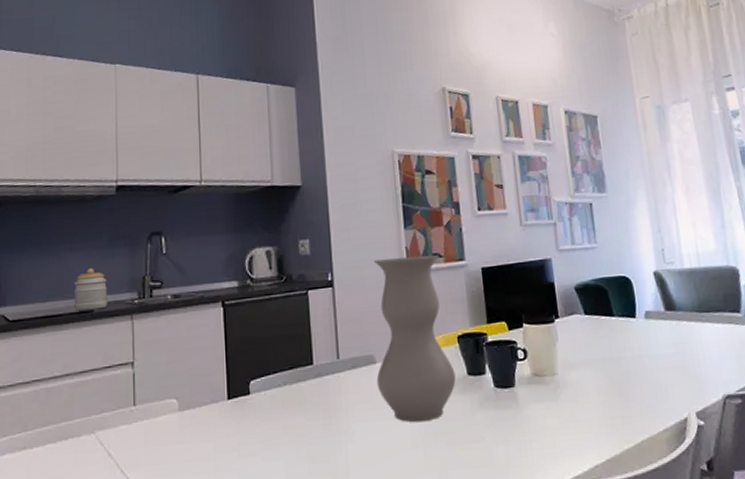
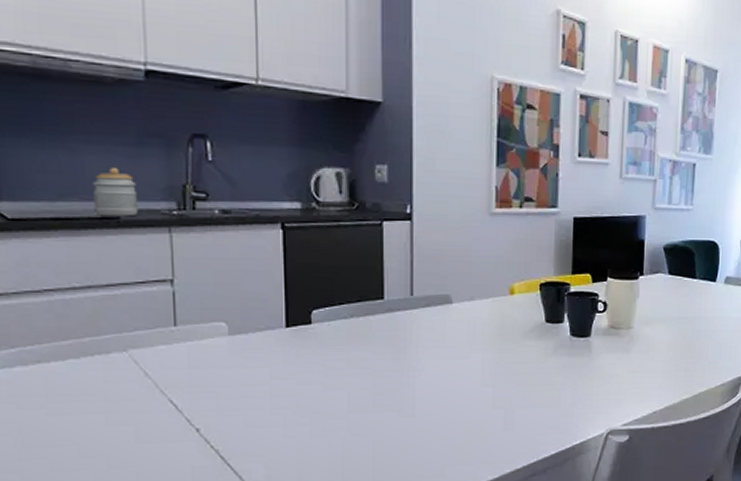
vase: present [373,255,456,422] -> none [451,196,533,363]

